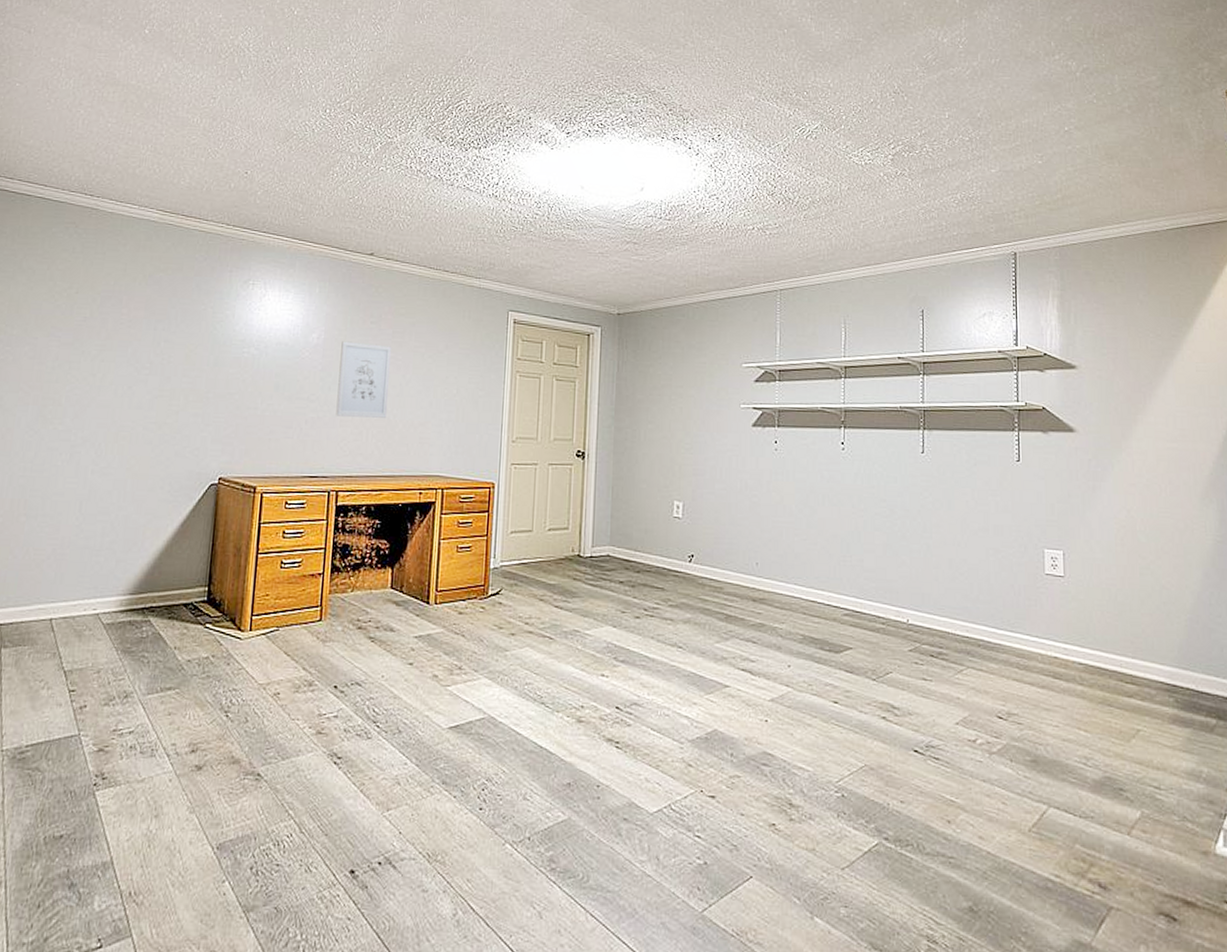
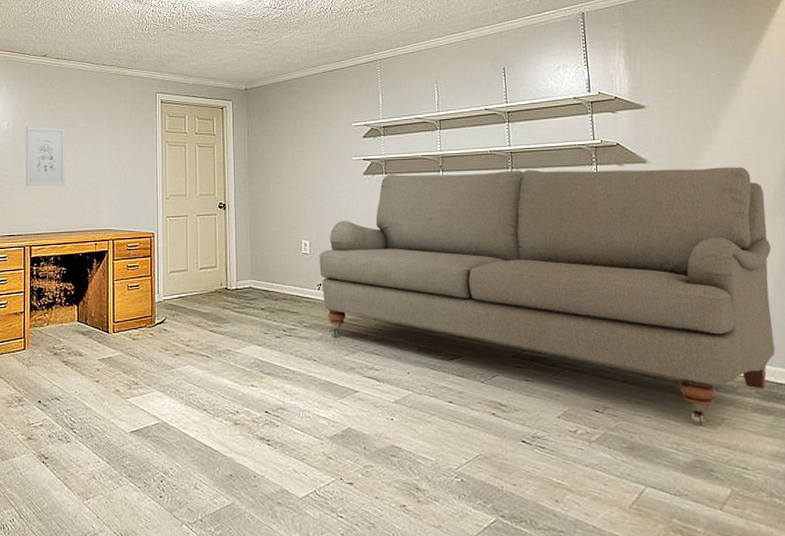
sofa: none [692,428,1201,737] -> present [319,166,776,425]

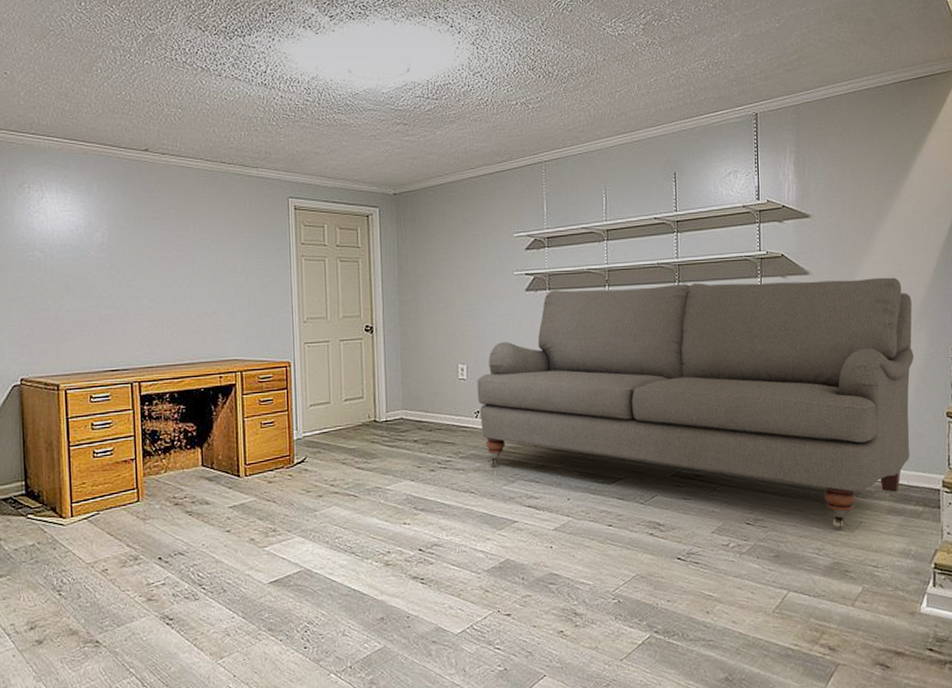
wall art: present [26,126,66,186] -> none [127,238,180,311]

